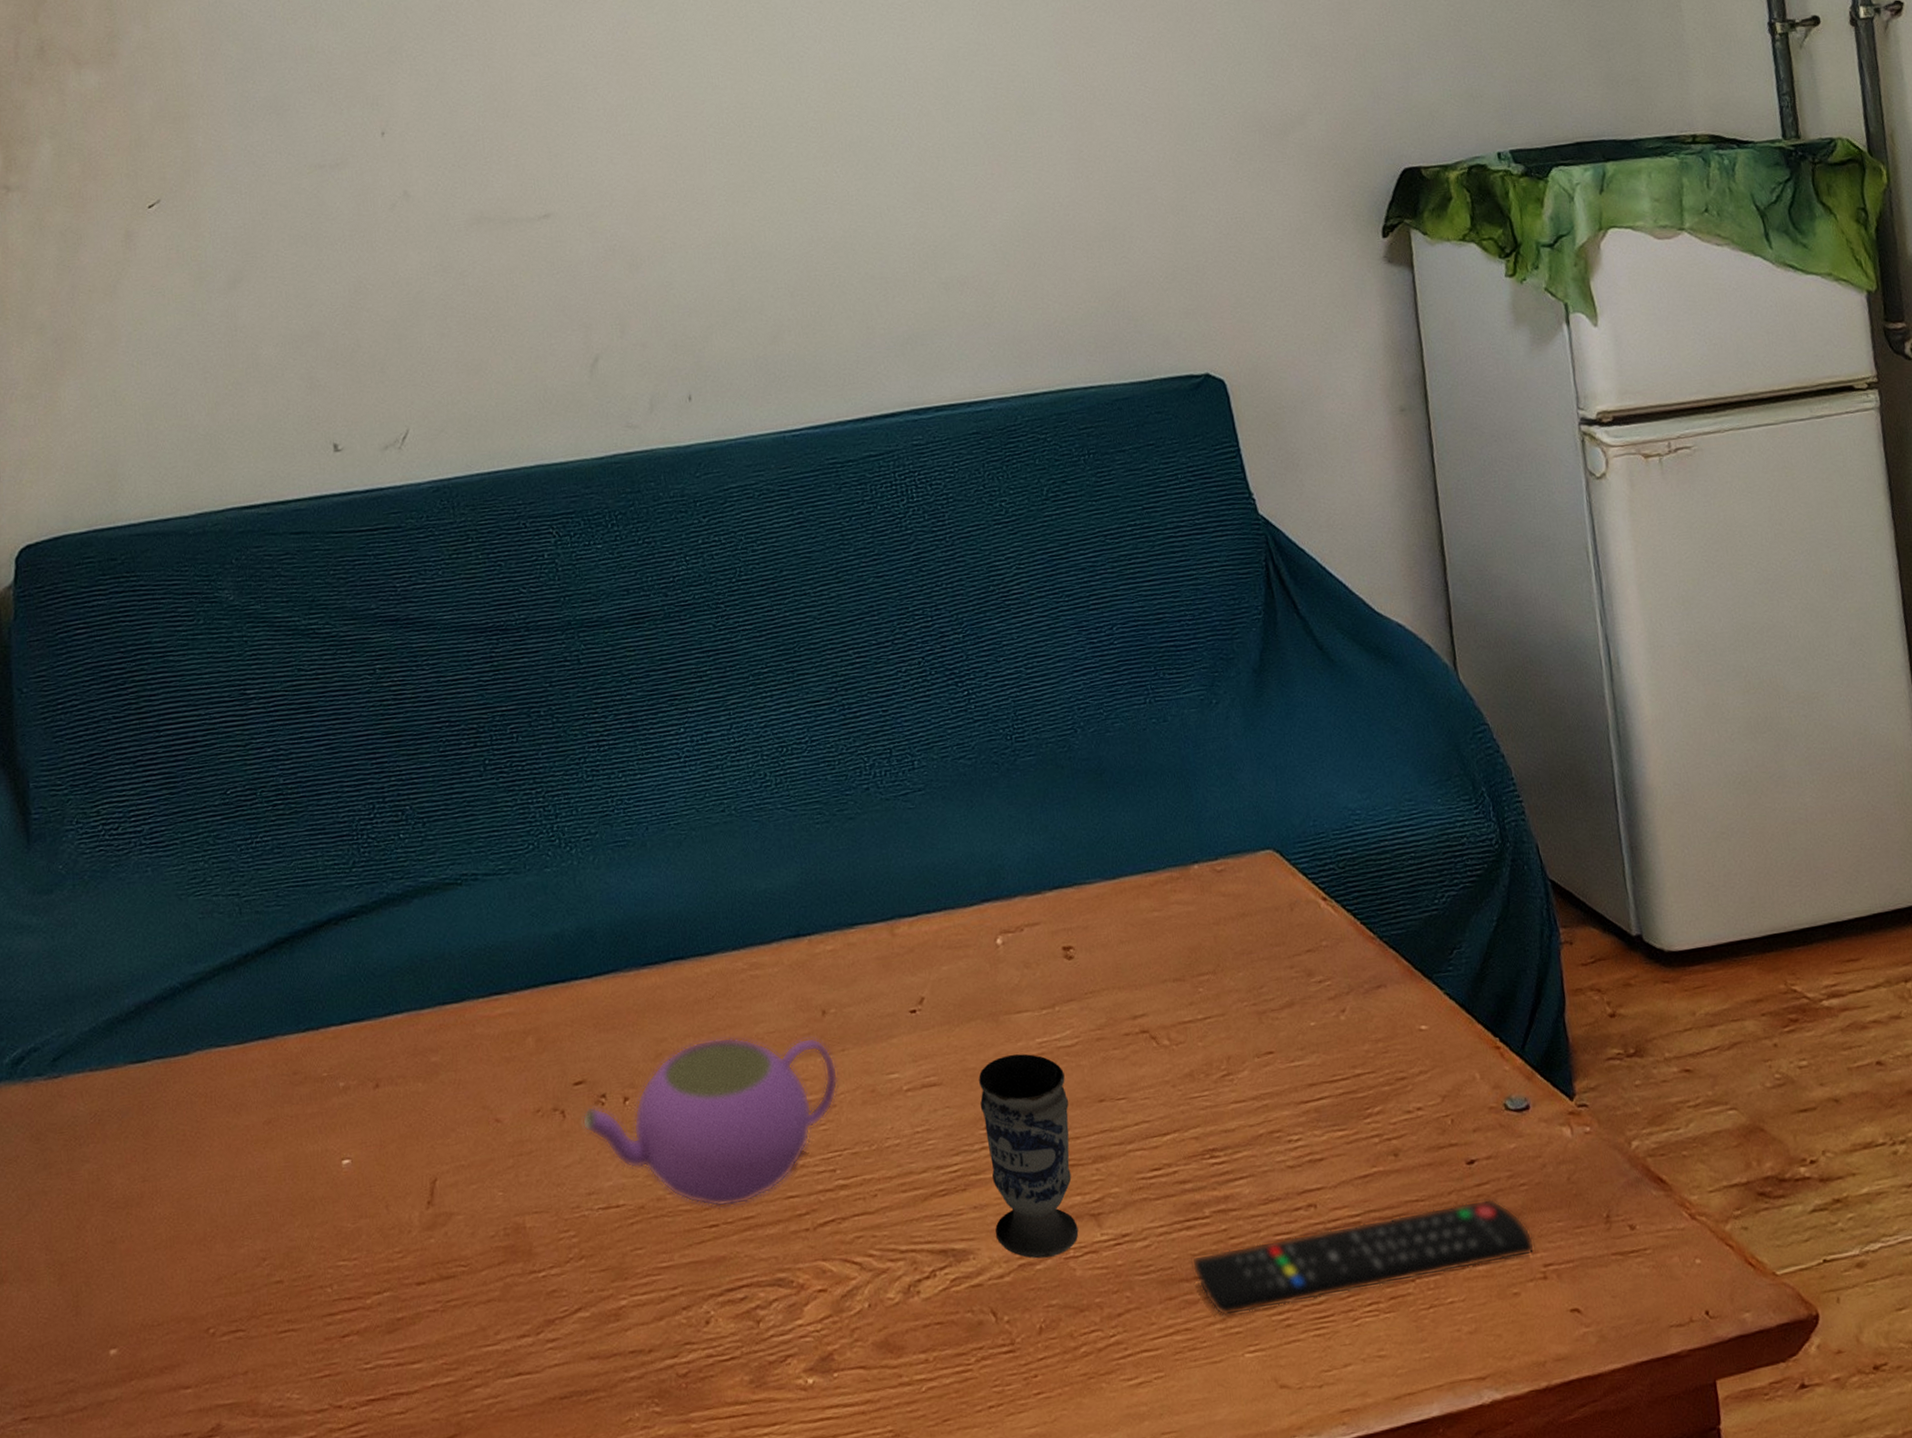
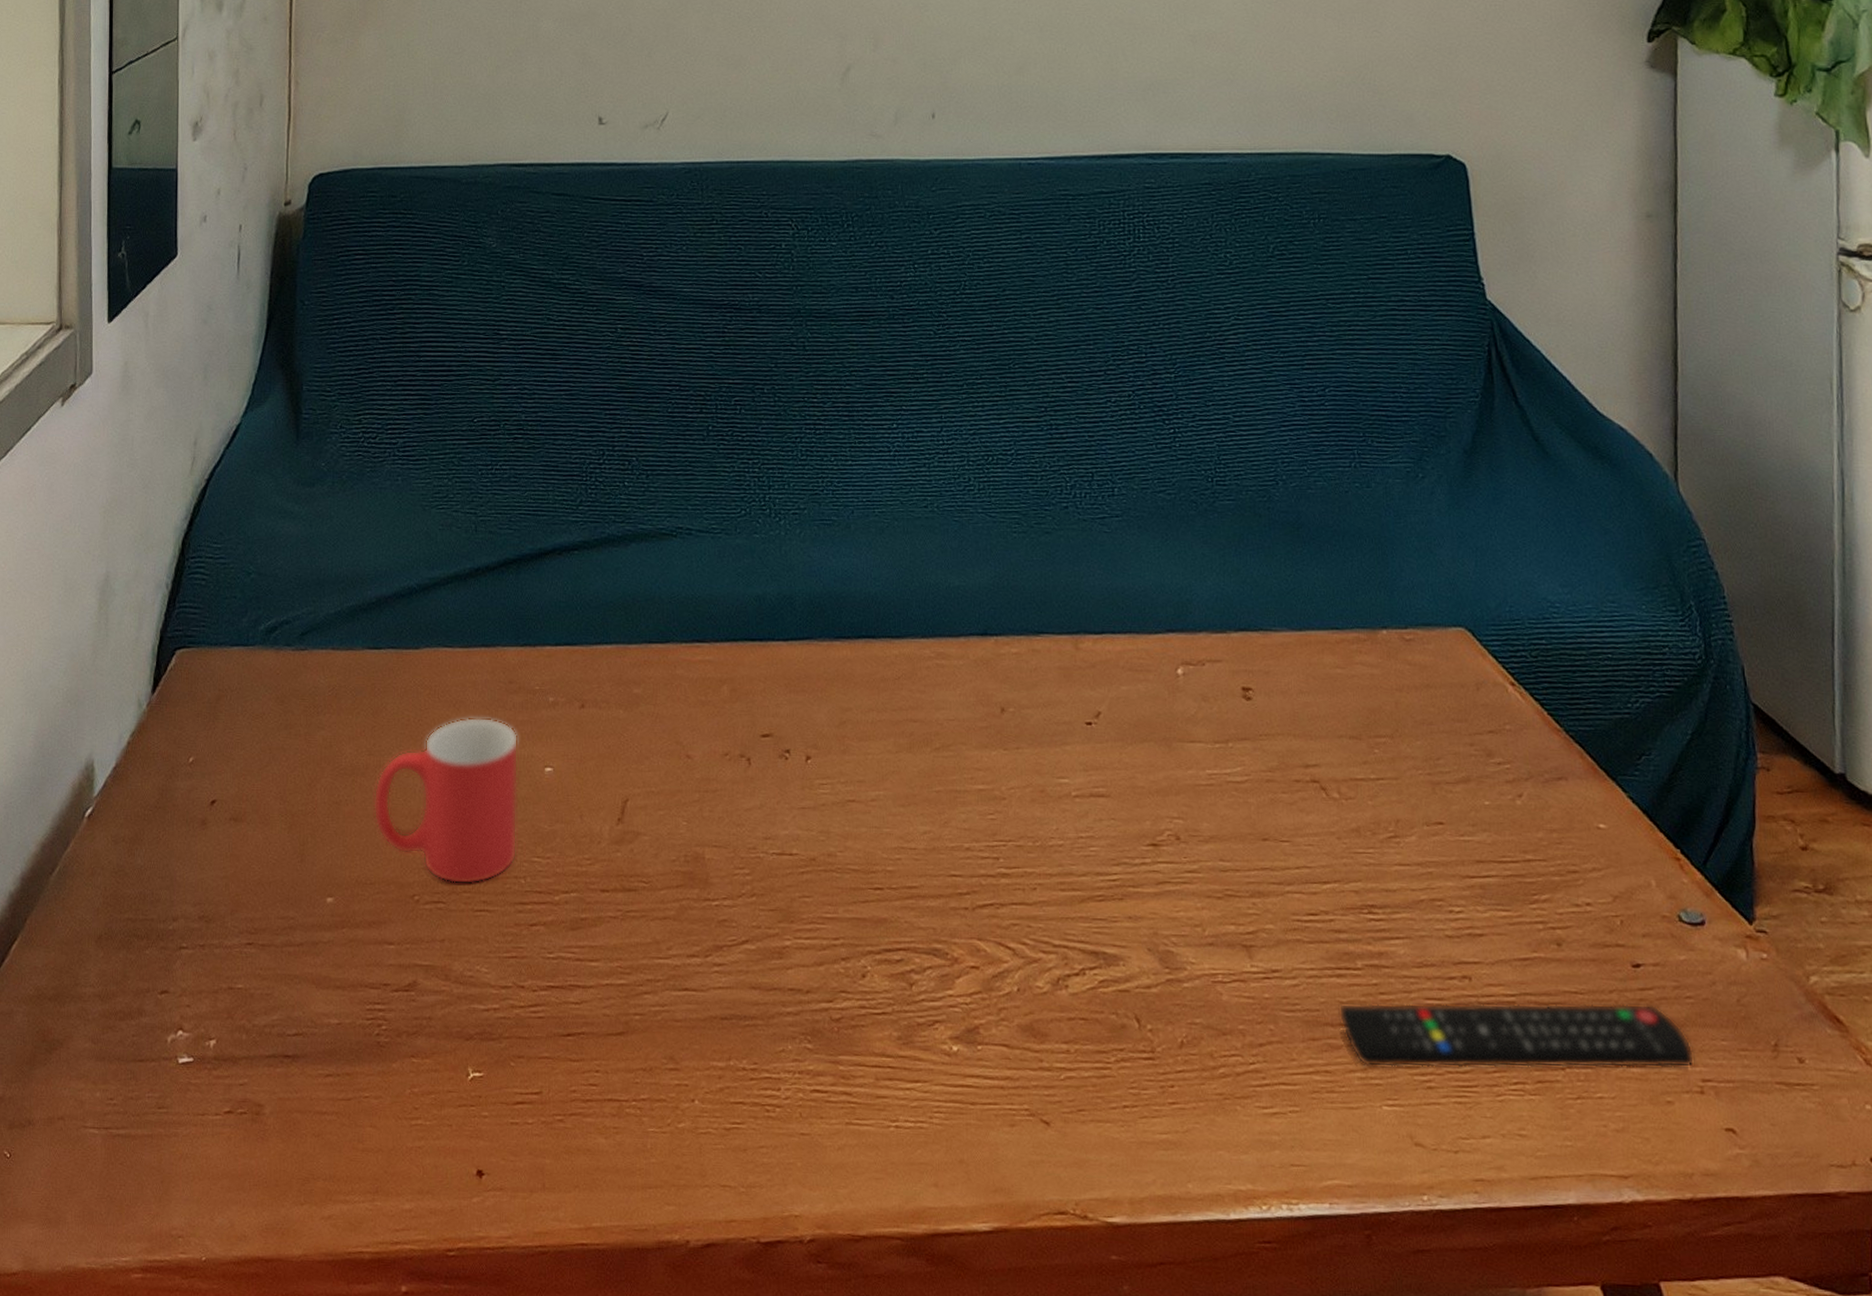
mug: none [152,1116,321,1308] -> present [373,717,519,885]
teapot: present [581,1037,839,1208] -> none [765,716,1011,874]
cup: present [979,1053,1079,1259] -> none [1144,780,1232,978]

